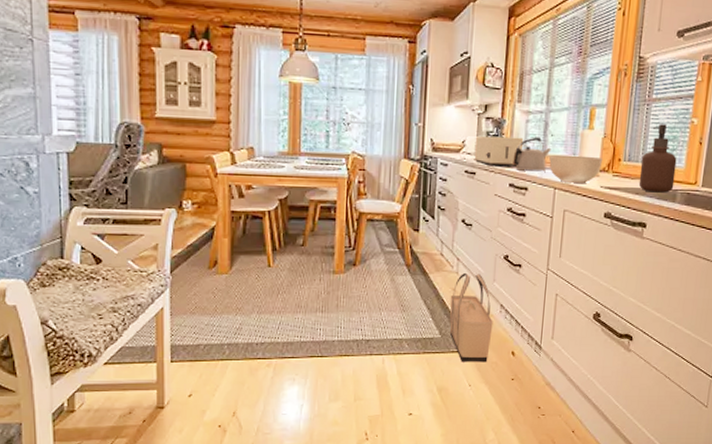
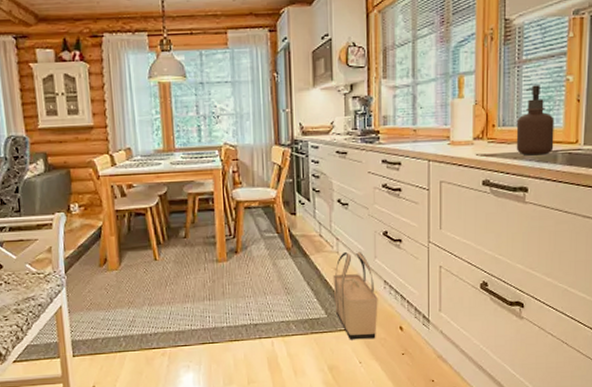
toaster: present [475,135,523,168] -> none [345,113,392,145]
kettle: present [513,137,552,172] -> none [383,111,422,146]
bowl: present [549,154,602,184] -> none [420,125,475,155]

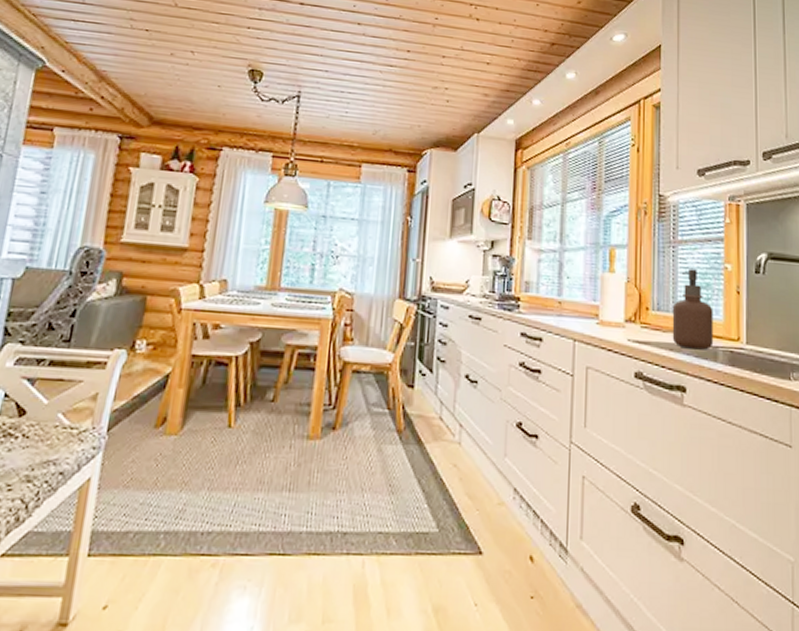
shopping bag: present [333,251,378,340] -> none [450,443,505,571]

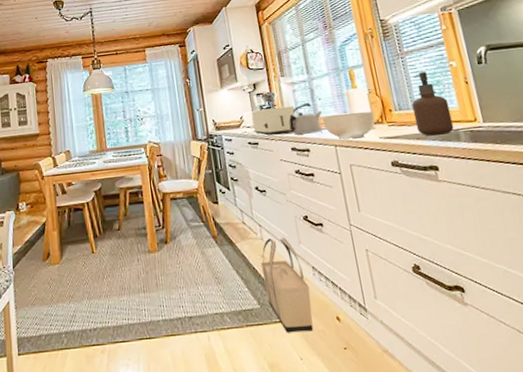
shopping bag: none [450,443,505,571] -> present [260,237,314,333]
toaster: none [480,275,535,314] -> present [252,105,295,135]
kettle: none [524,278,568,320] -> present [288,102,323,135]
bowl: none [566,299,627,336] -> present [322,111,375,140]

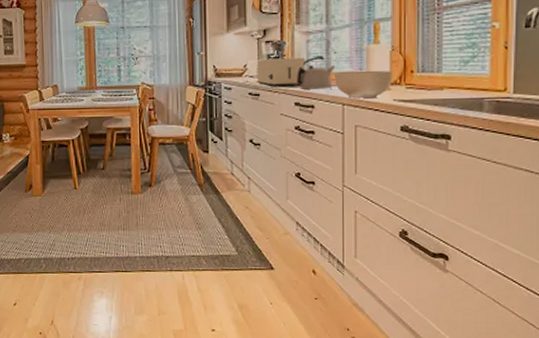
shopping bag: present [260,237,314,333] -> none [244,191,290,281]
soap dispenser: present [411,71,454,136] -> none [437,31,479,103]

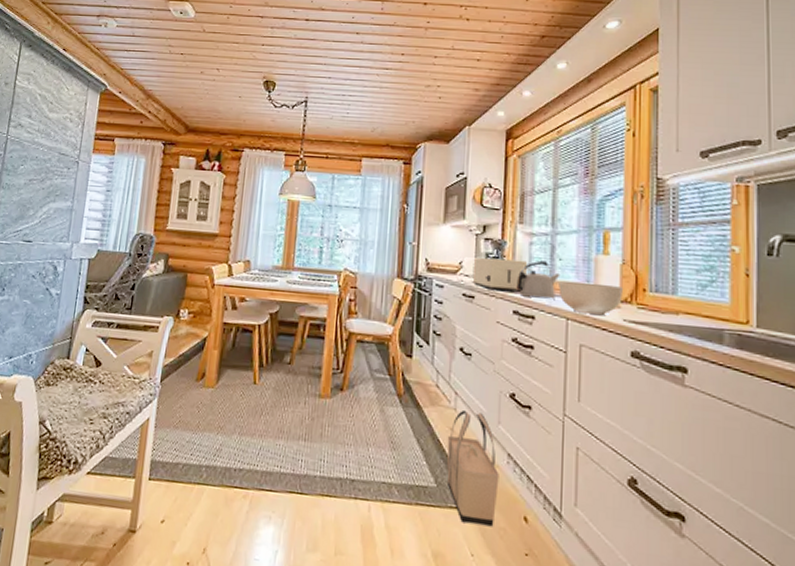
shopping bag: none [244,191,290,281] -> present [447,409,499,527]

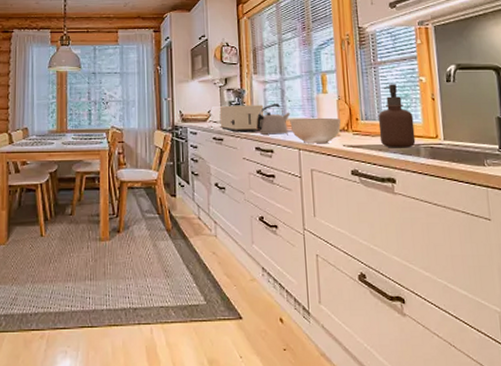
shopping bag: present [447,409,499,527] -> none [211,235,257,331]
soap dispenser: none [672,251,719,333] -> present [378,84,416,148]

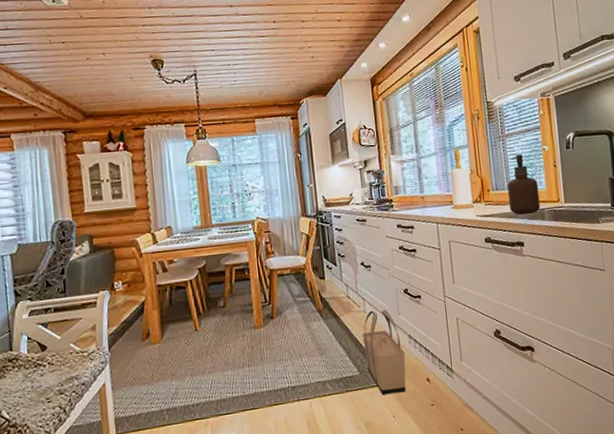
shopping bag: none [211,235,257,331] -> present [362,310,406,396]
toaster: present [220,105,263,132] -> none [361,183,402,212]
kettle: present [256,103,291,135] -> none [396,181,428,212]
bowl: present [290,117,341,144] -> none [427,191,474,218]

